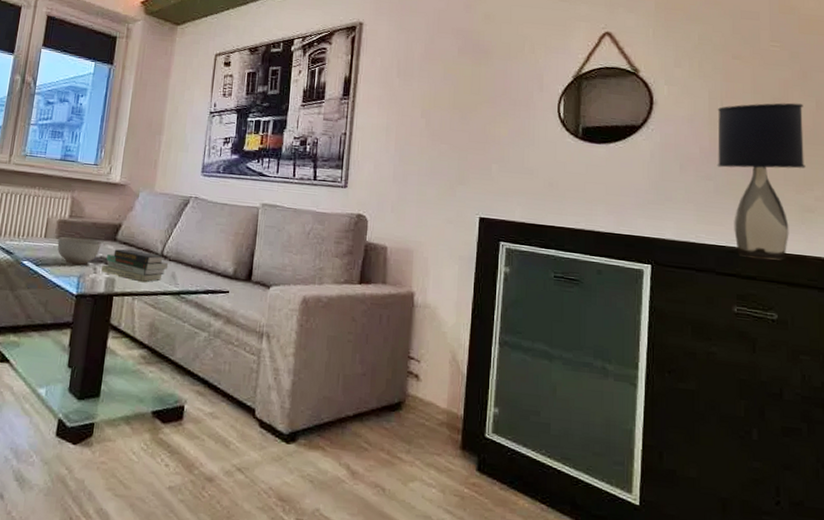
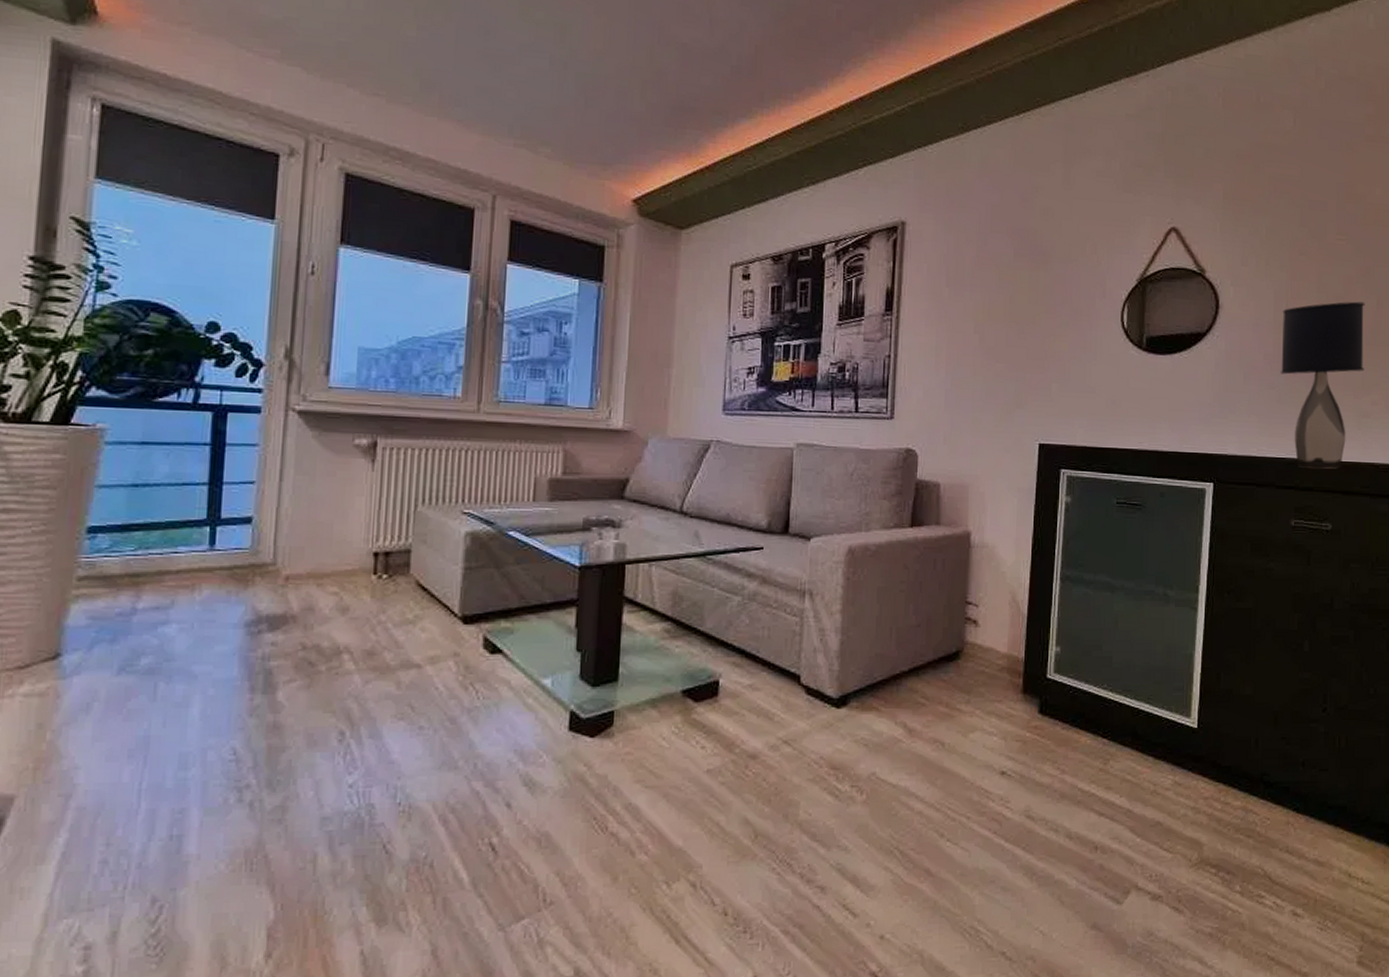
bowl: present [57,236,101,265] -> none [550,498,605,530]
books: present [101,248,169,283] -> none [608,507,690,546]

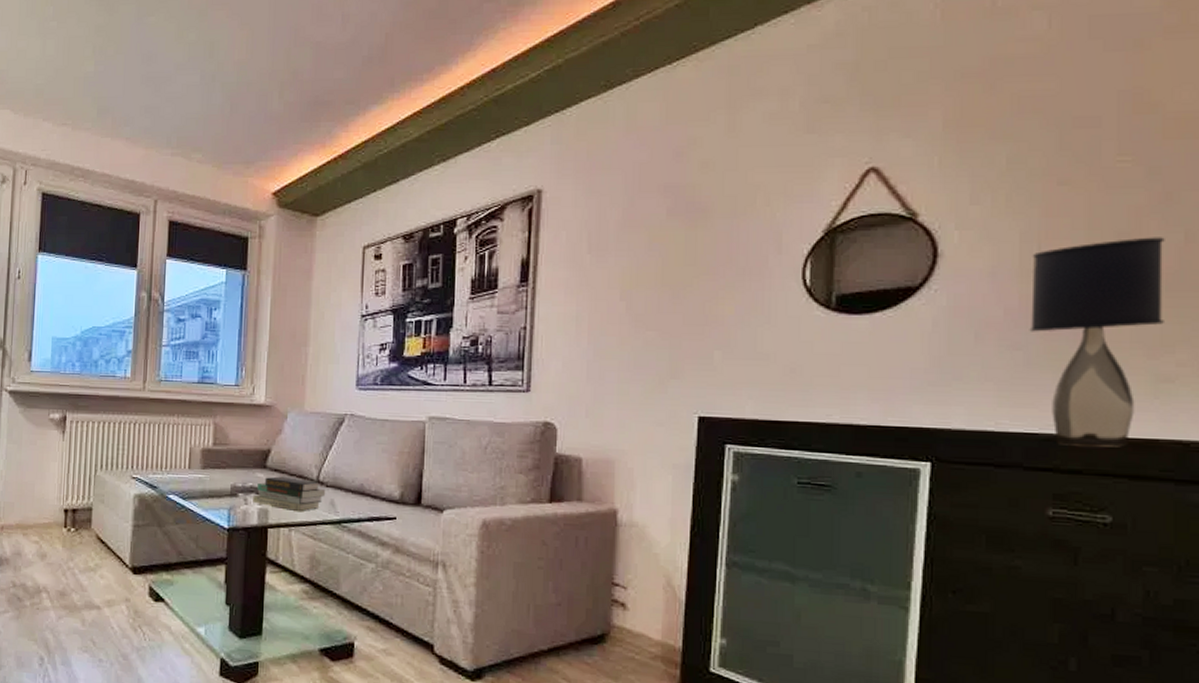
books: none [608,507,690,546] -> present [253,476,326,512]

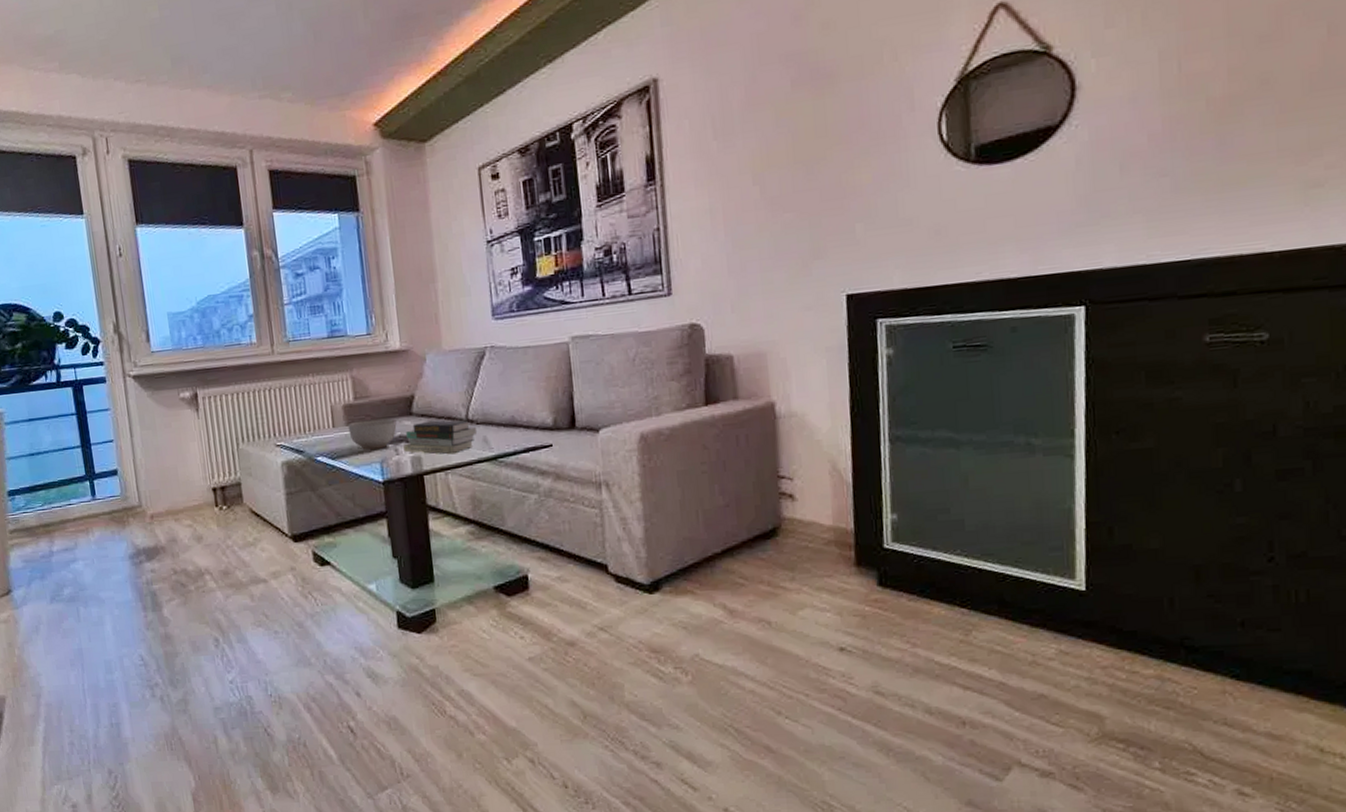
bowl: none [203,466,250,496] -> present [348,418,397,450]
table lamp: present [1029,237,1165,448] -> none [1172,34,1311,268]

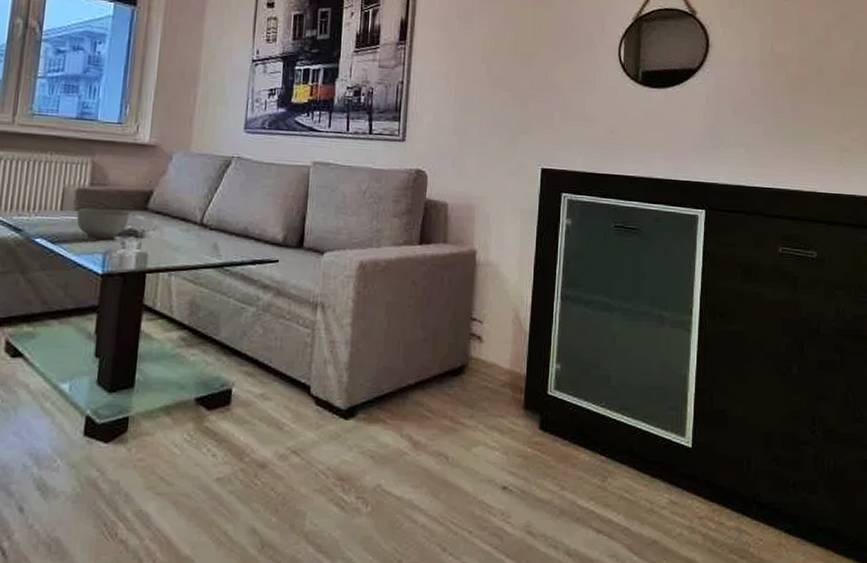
books: present [403,420,478,455] -> none [131,219,210,256]

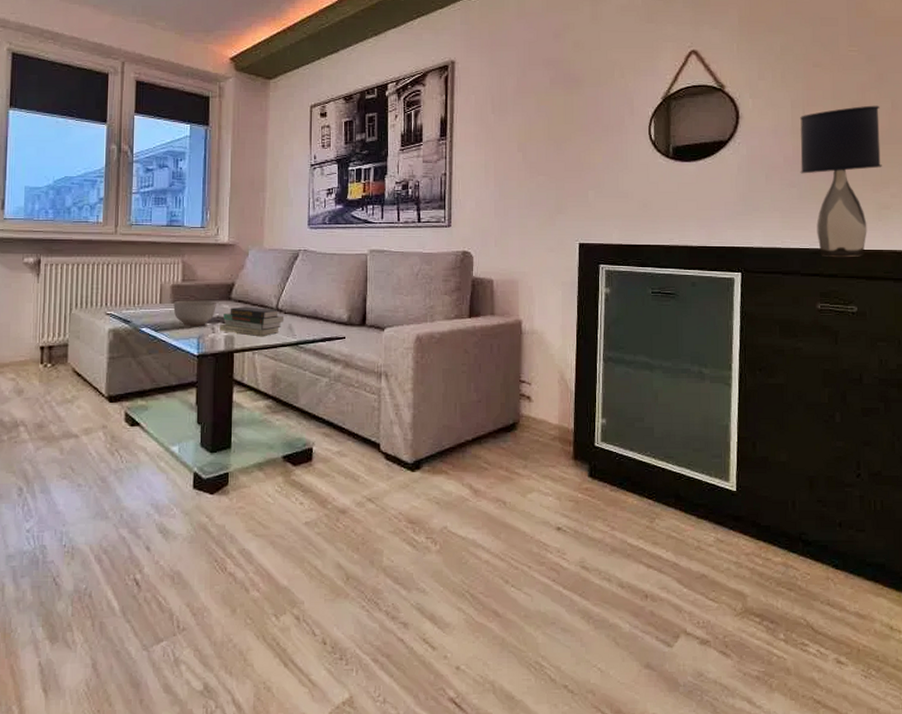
books: none [131,219,210,256] -> present [220,306,285,337]
table lamp: none [766,44,844,200] -> present [799,105,882,257]

